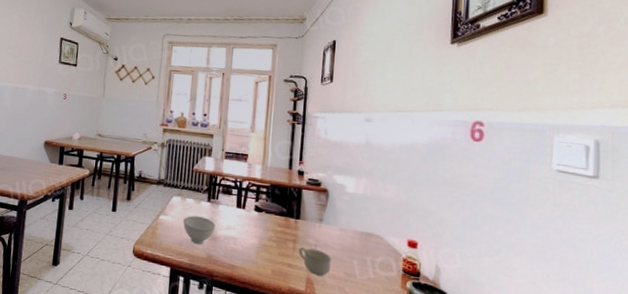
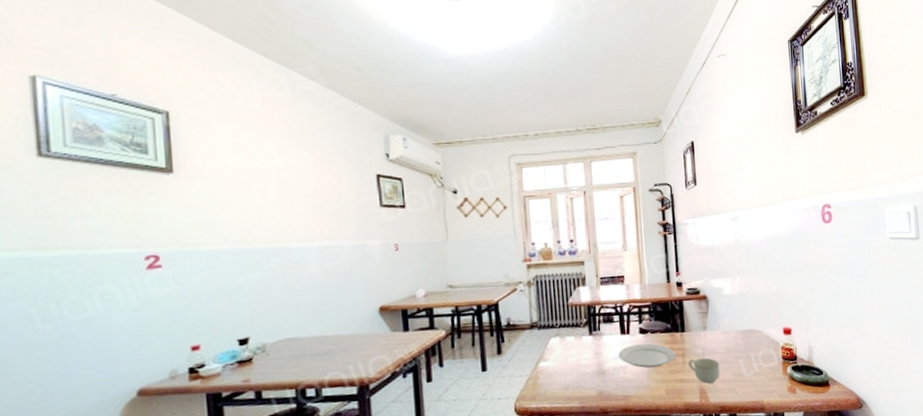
bowl: present [182,215,216,244] -> none [565,352,602,384]
plate: none [231,219,288,246] -> present [618,343,676,368]

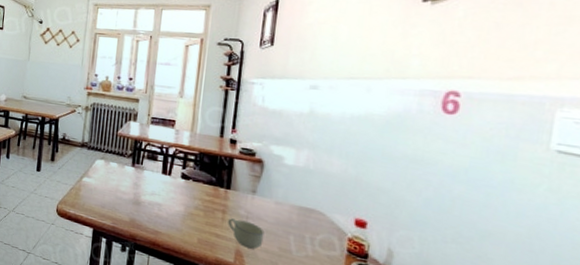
plate: present [618,343,676,368] -> none [155,186,216,215]

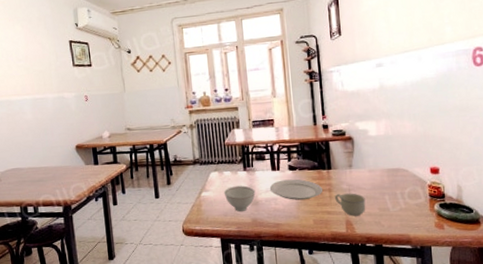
bowl: none [106,179,140,208] -> present [223,185,256,212]
plate: none [155,186,216,215] -> present [269,179,323,201]

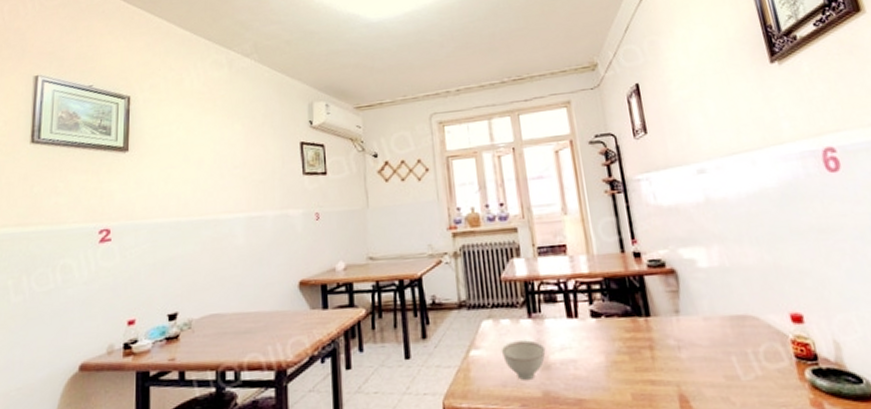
plate: present [269,179,323,201] -> none [565,330,642,363]
cup: present [335,193,366,216] -> none [659,352,706,388]

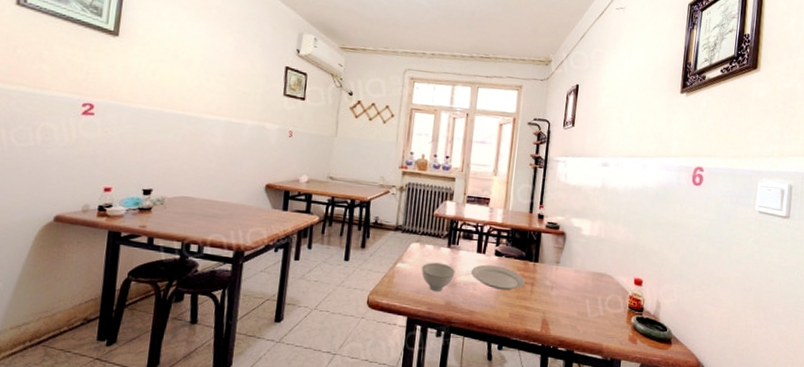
plate: none [565,330,642,363] -> present [470,264,526,290]

